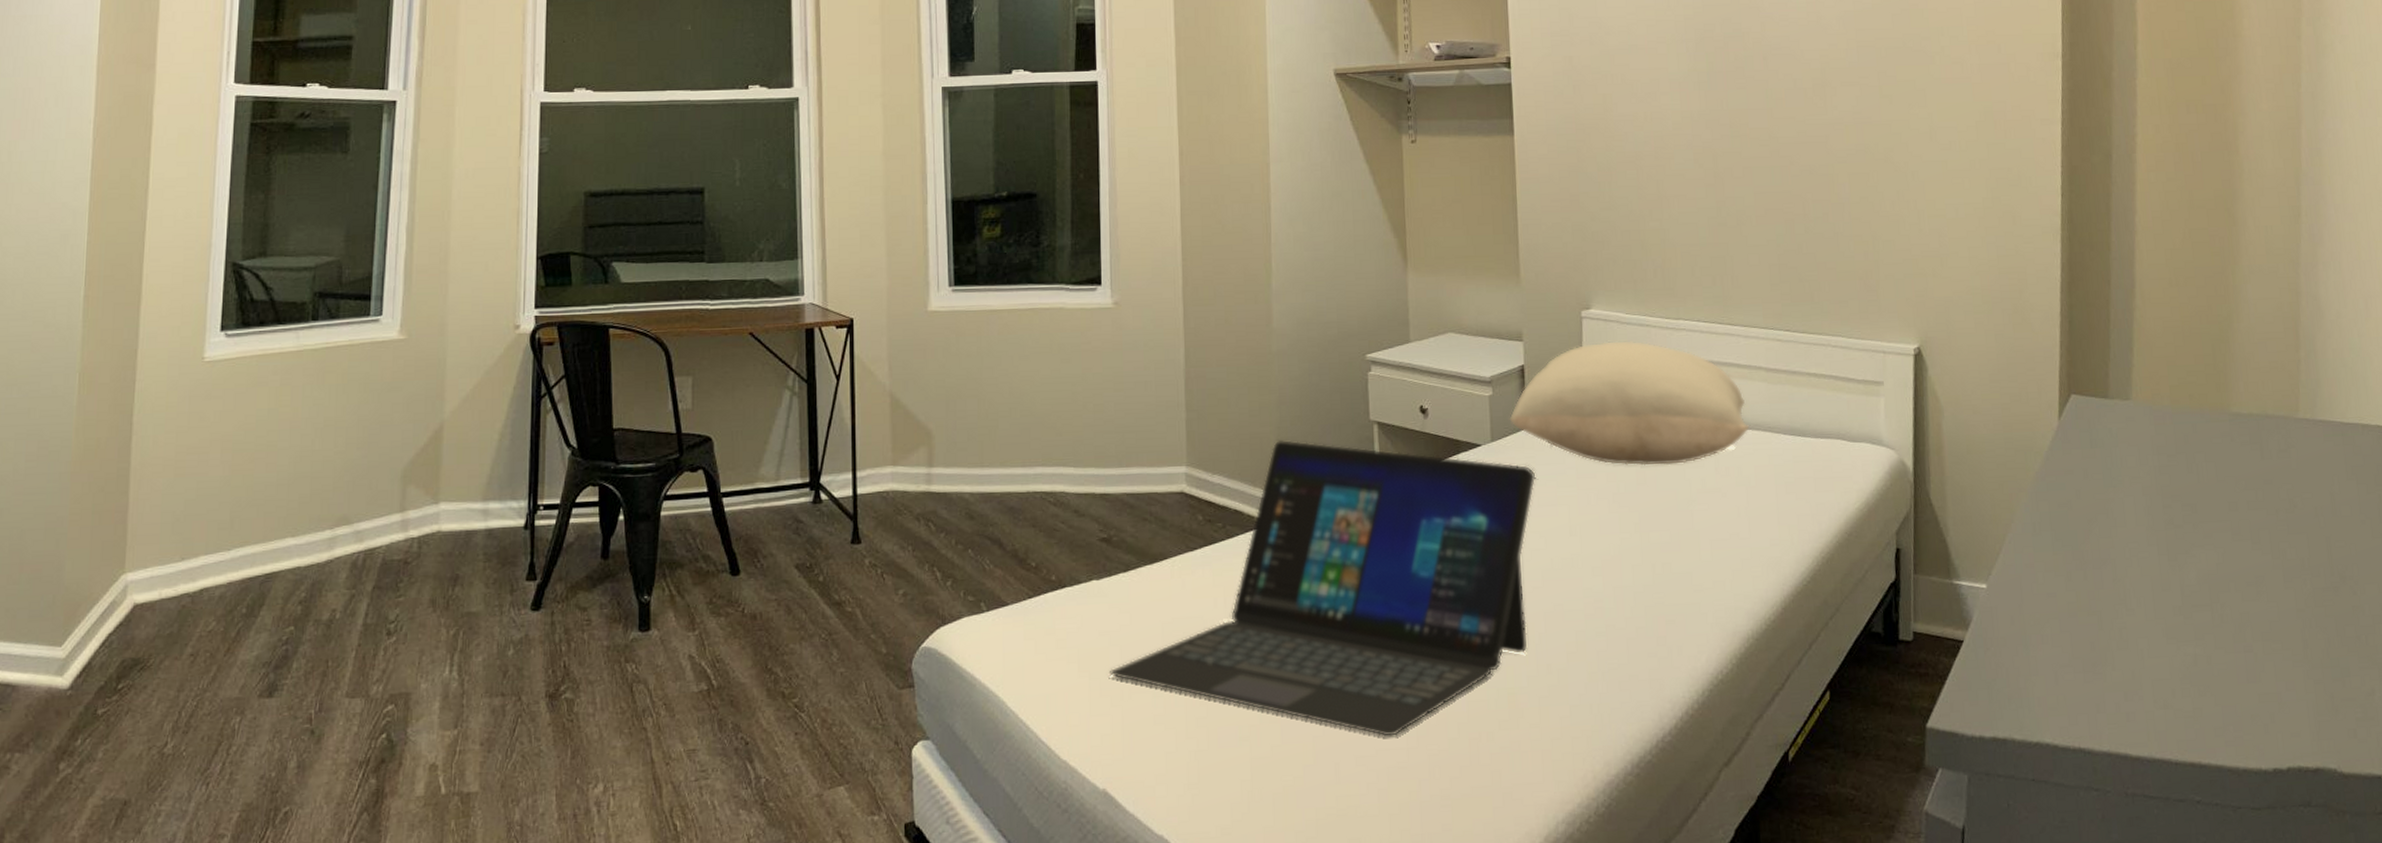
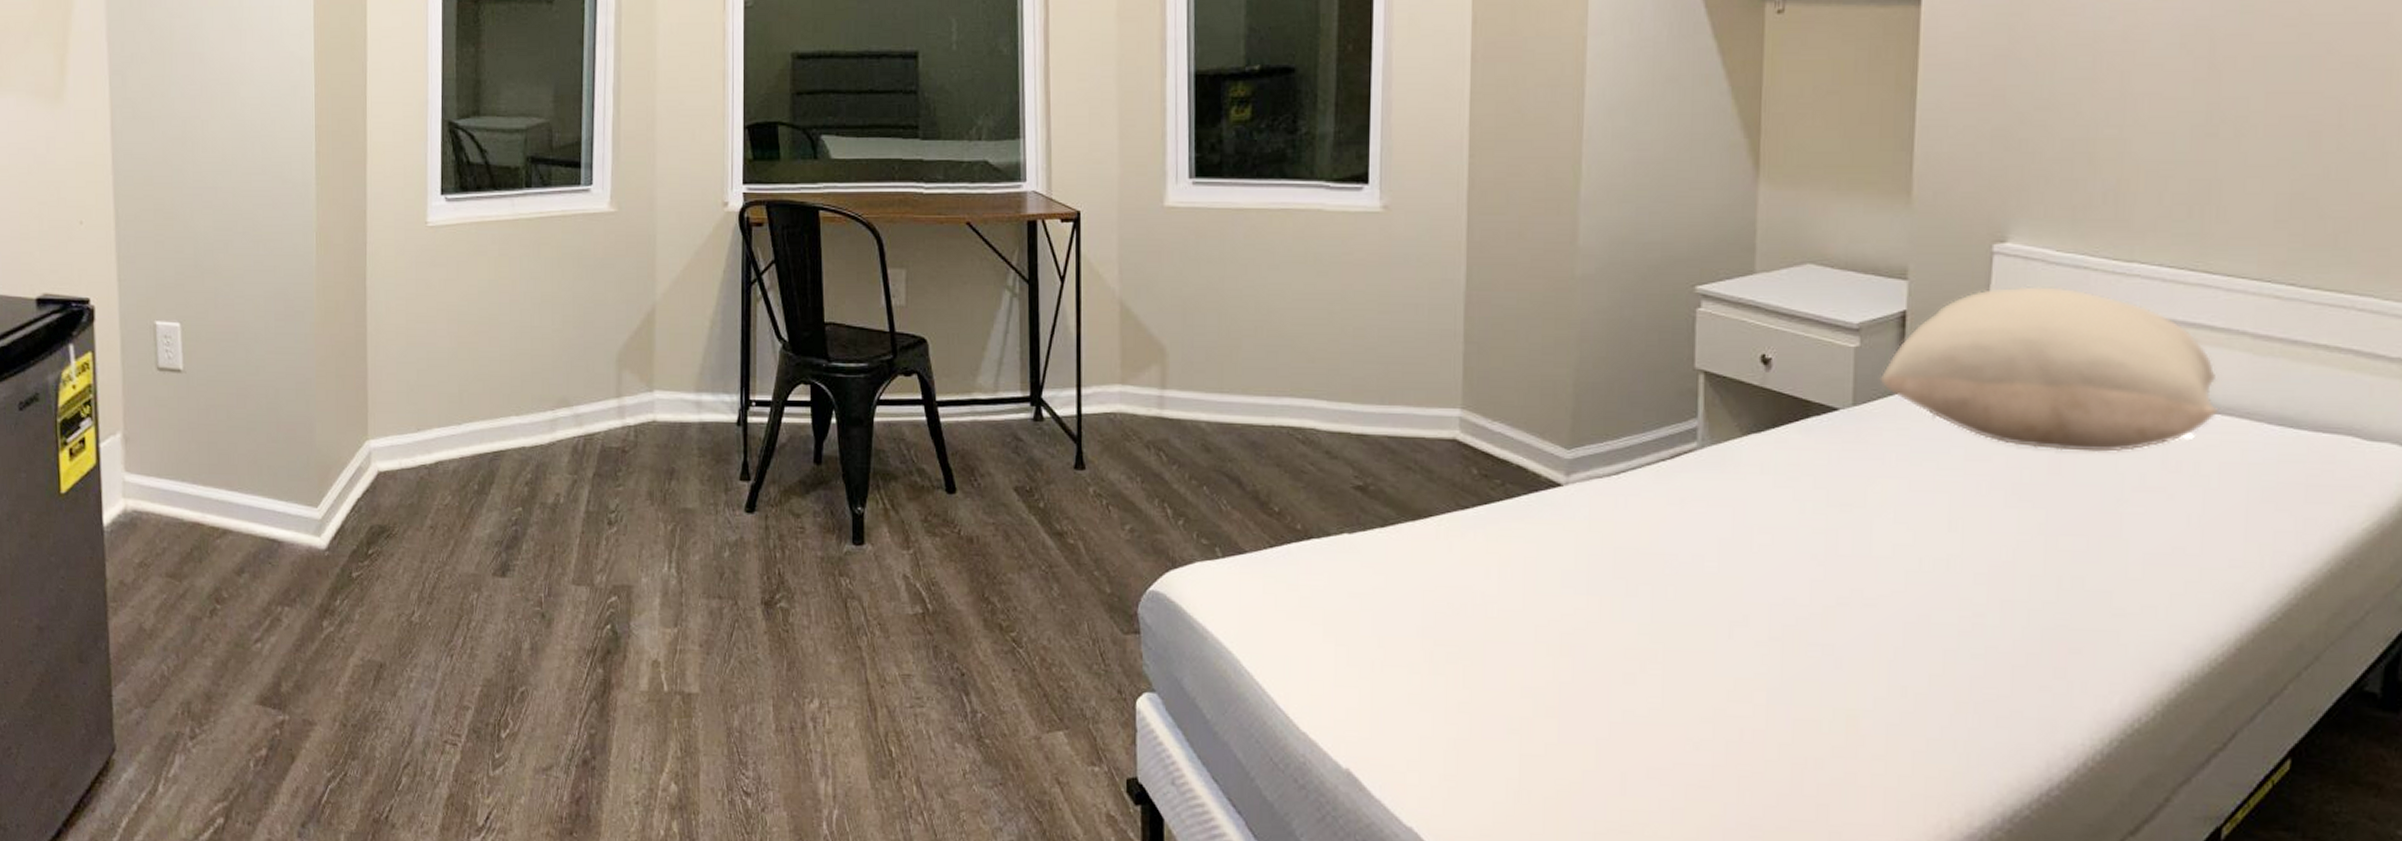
laptop: present [1110,439,1536,736] -> none [1359,384,1909,750]

